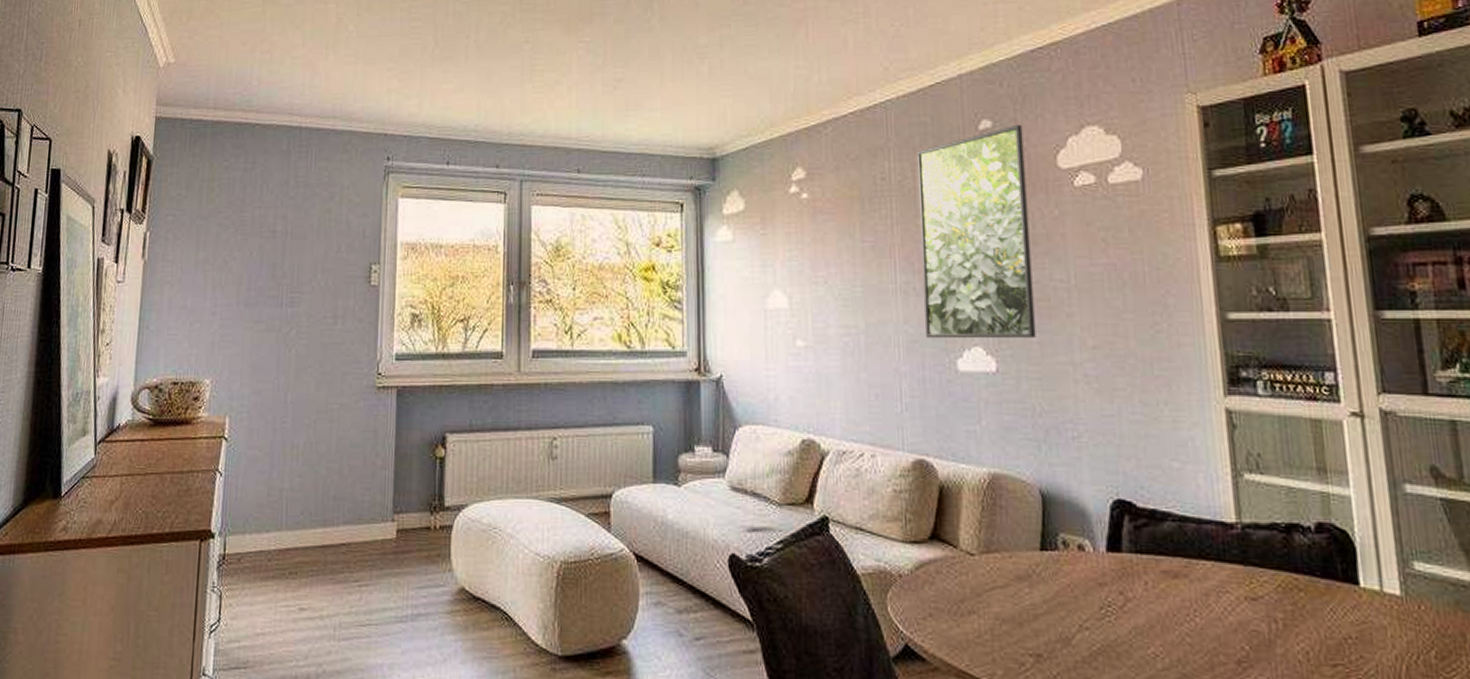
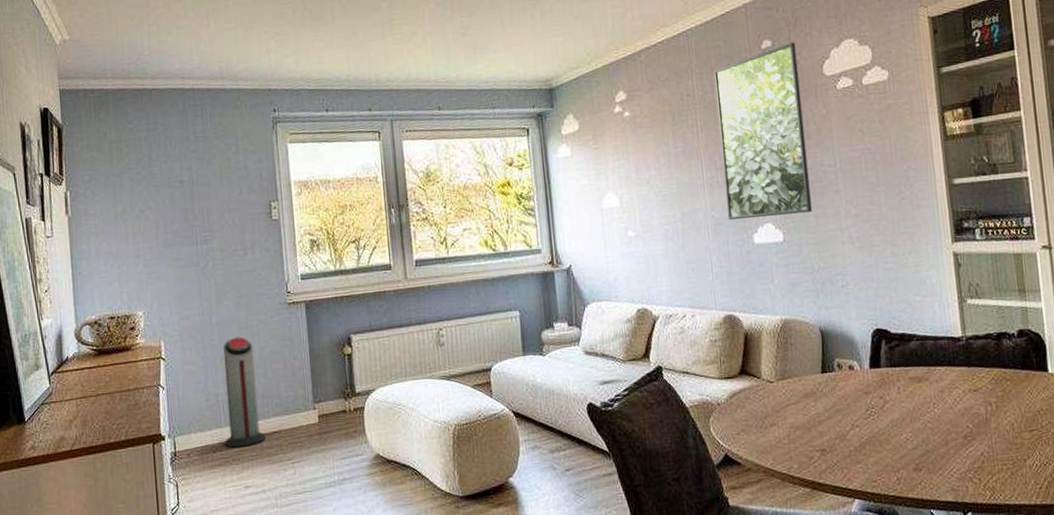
air purifier: none [283,421,332,558] -> present [223,336,266,448]

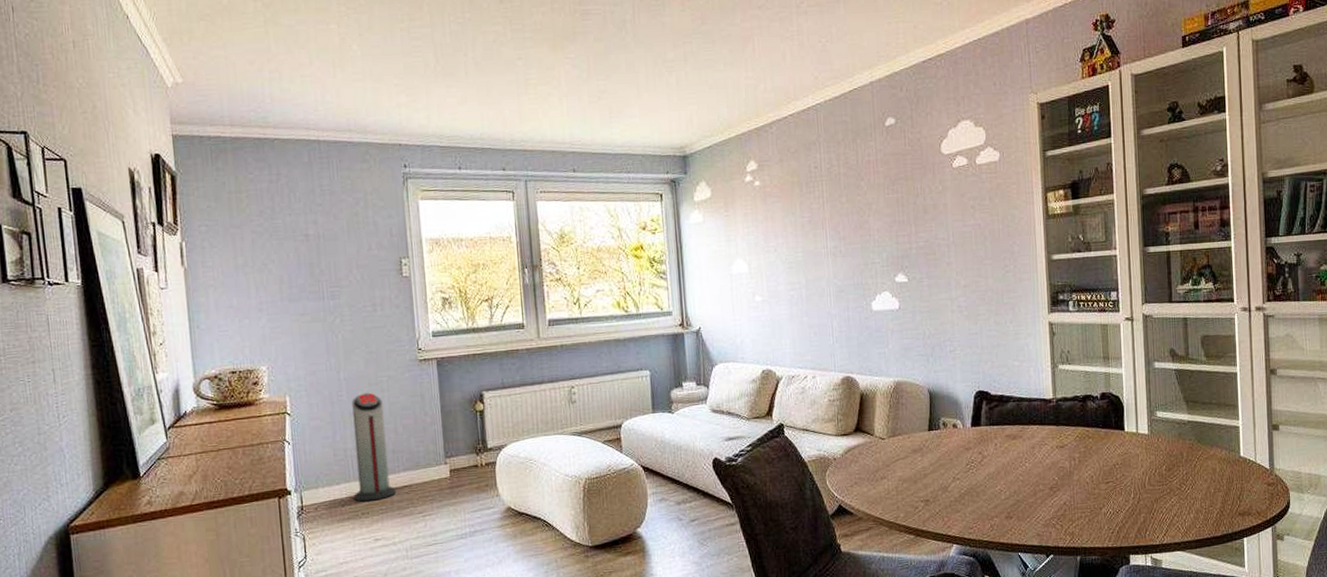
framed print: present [713,42,812,221] -> none [840,120,926,288]

